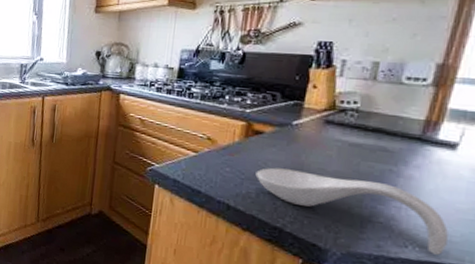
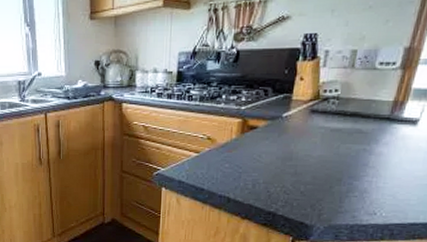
spoon rest: present [255,167,448,255] -> none [251,159,408,217]

